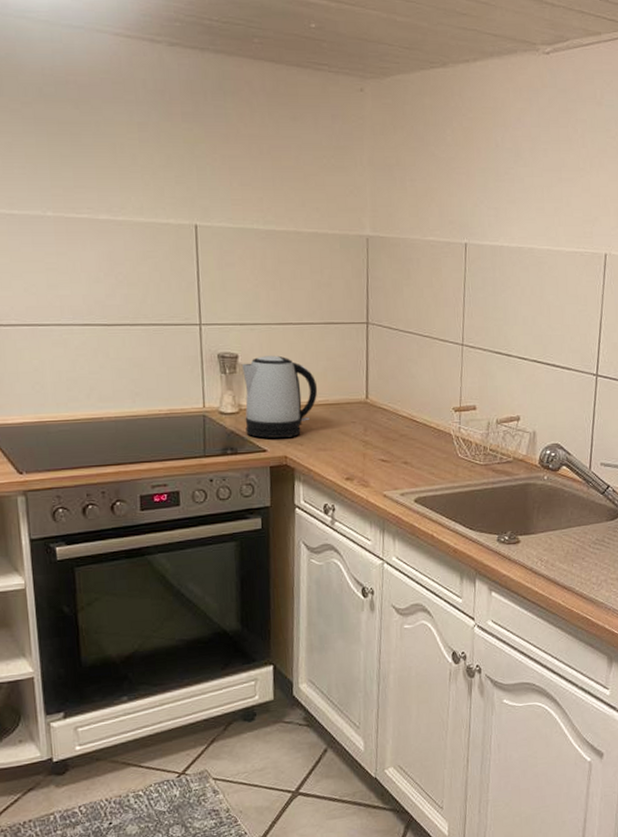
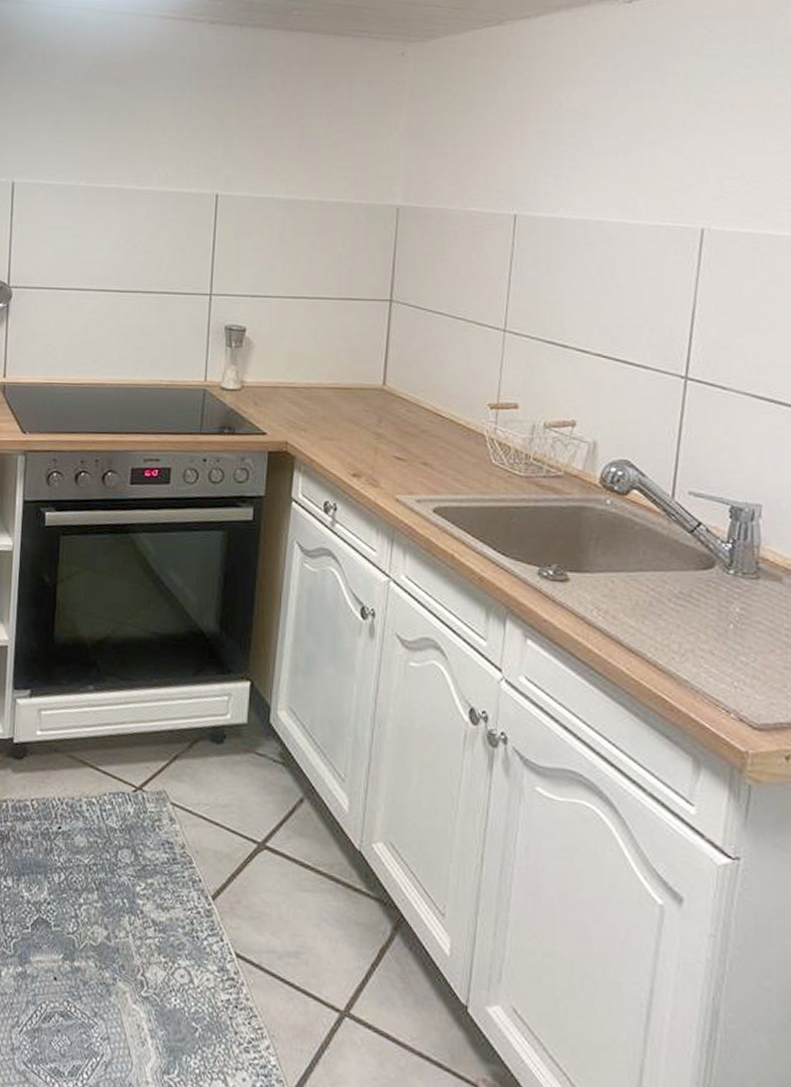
kettle: present [242,355,318,438] -> none [246,330,329,421]

